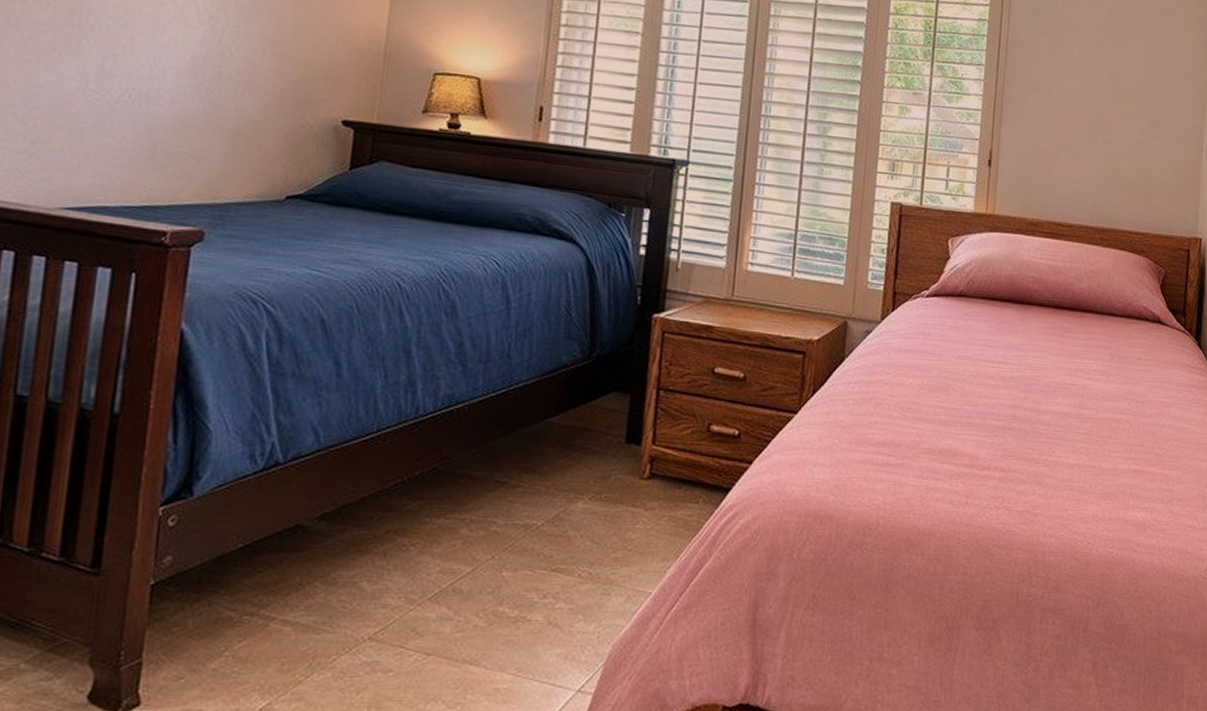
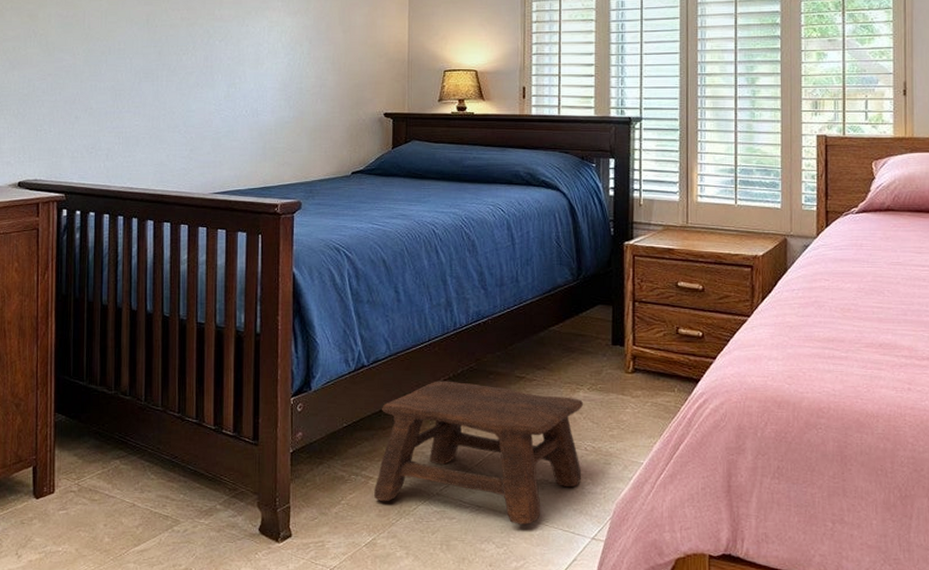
stool: none [275,485,583,676] -> present [374,381,584,524]

